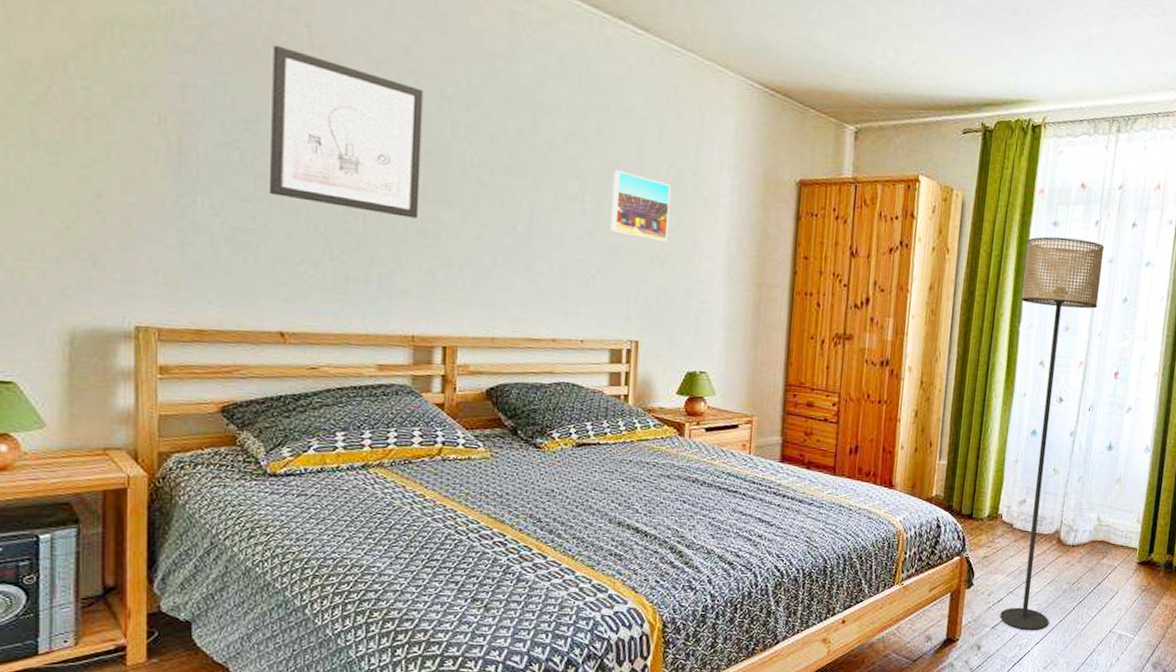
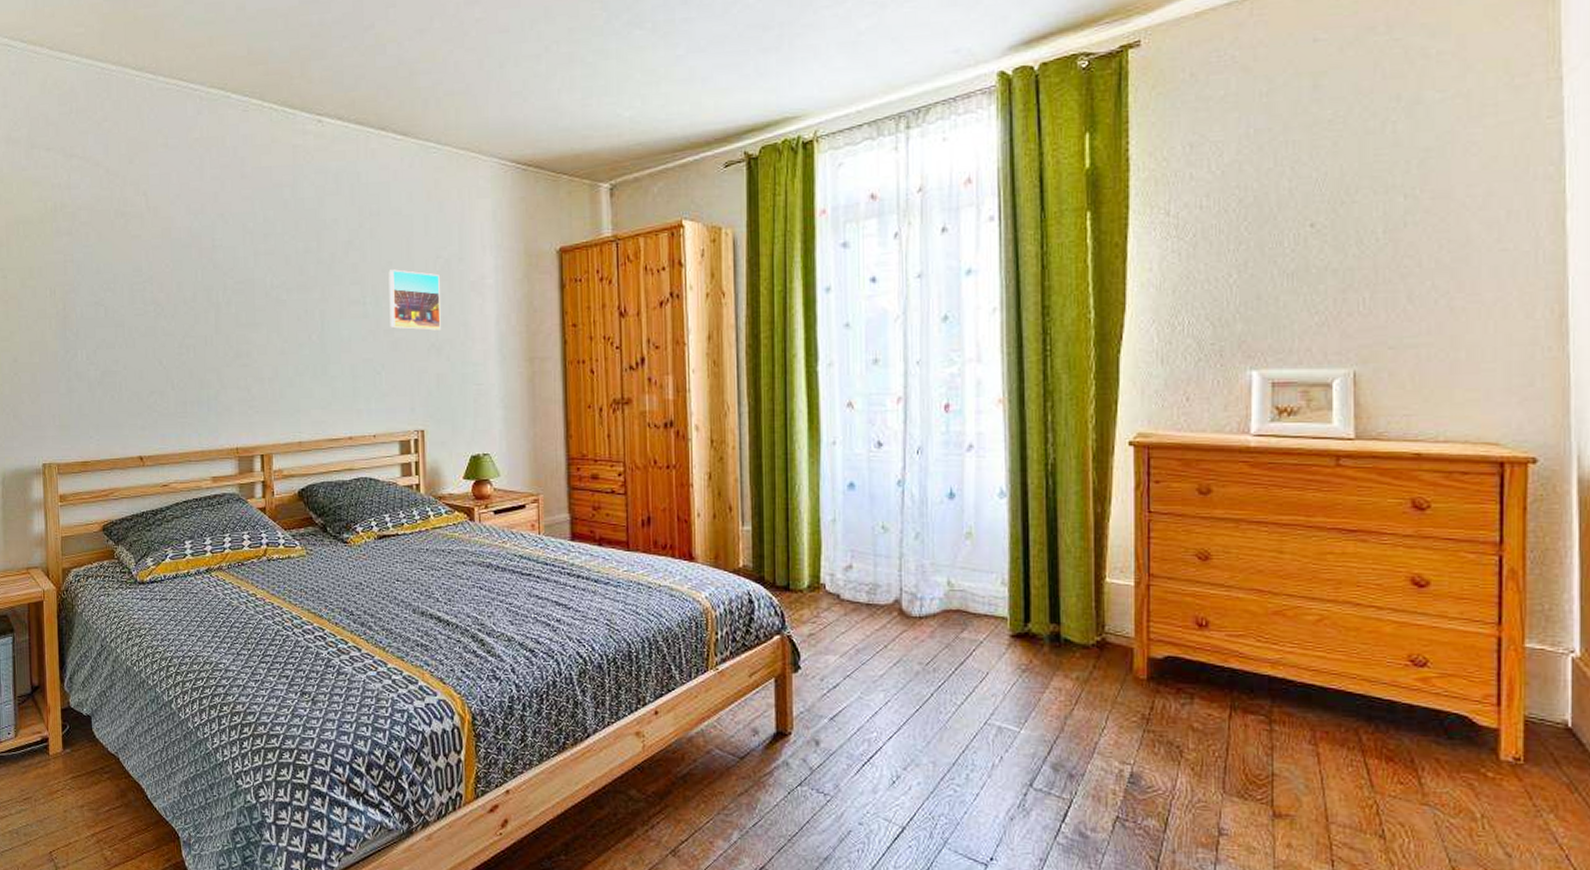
wall art: present [270,45,424,219] -> none [122,215,234,343]
floor lamp: present [1000,236,1105,630] -> none [813,257,911,722]

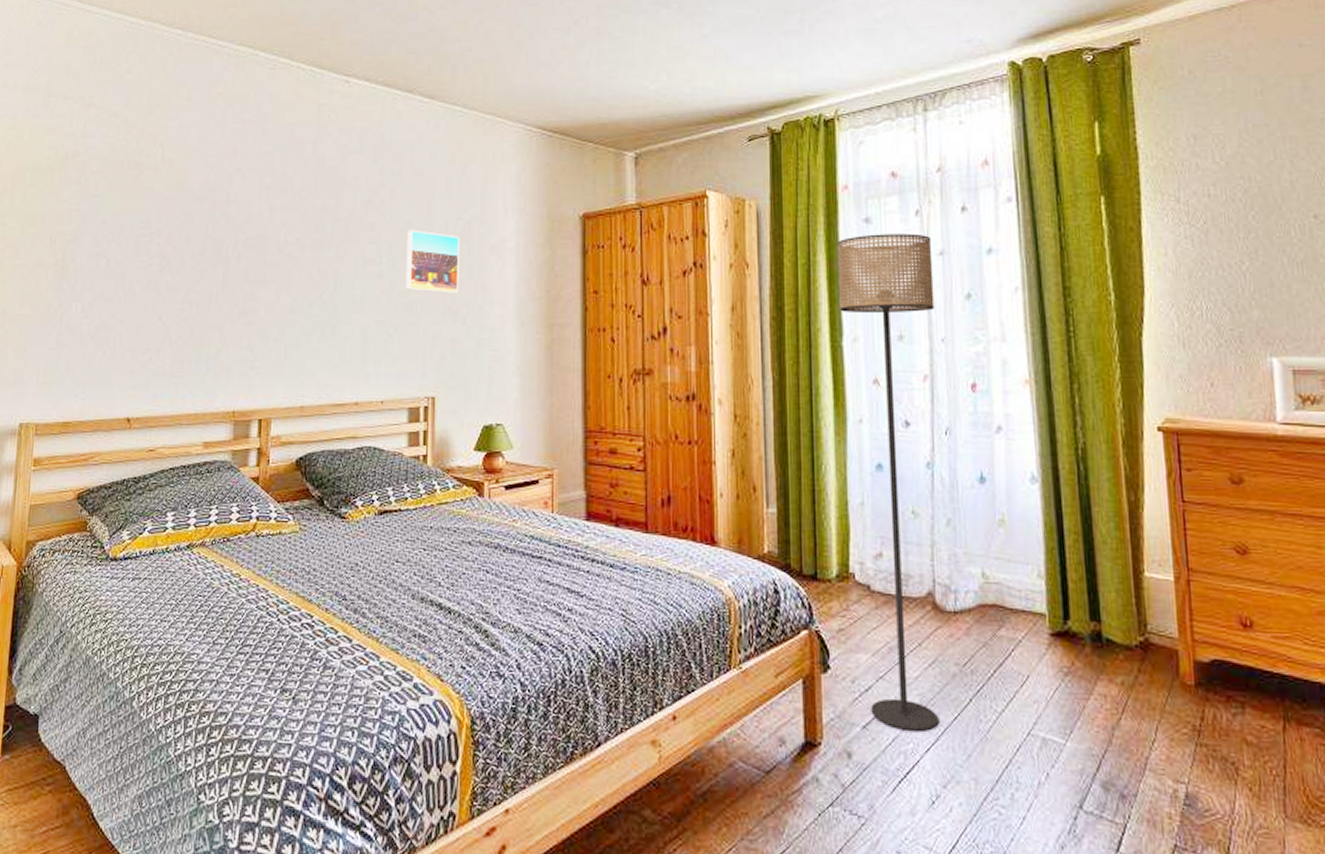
floor lamp: none [813,257,911,722] -> present [836,233,940,731]

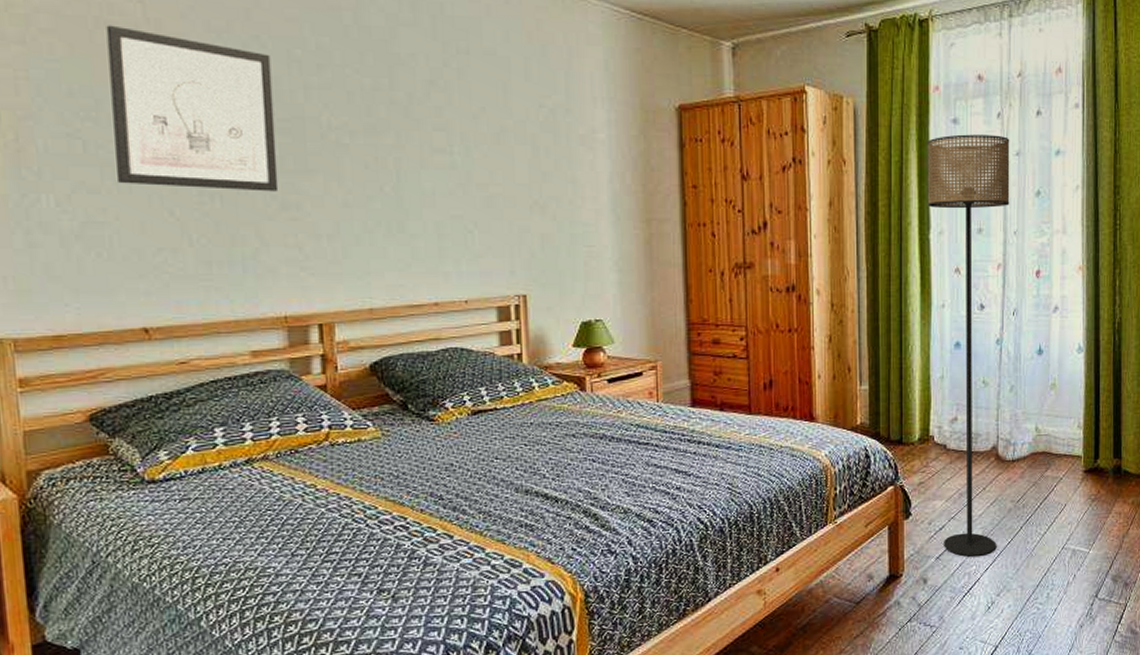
wall art: none [126,166,248,299] -> present [106,25,279,192]
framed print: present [405,230,459,293] -> none [481,116,545,187]

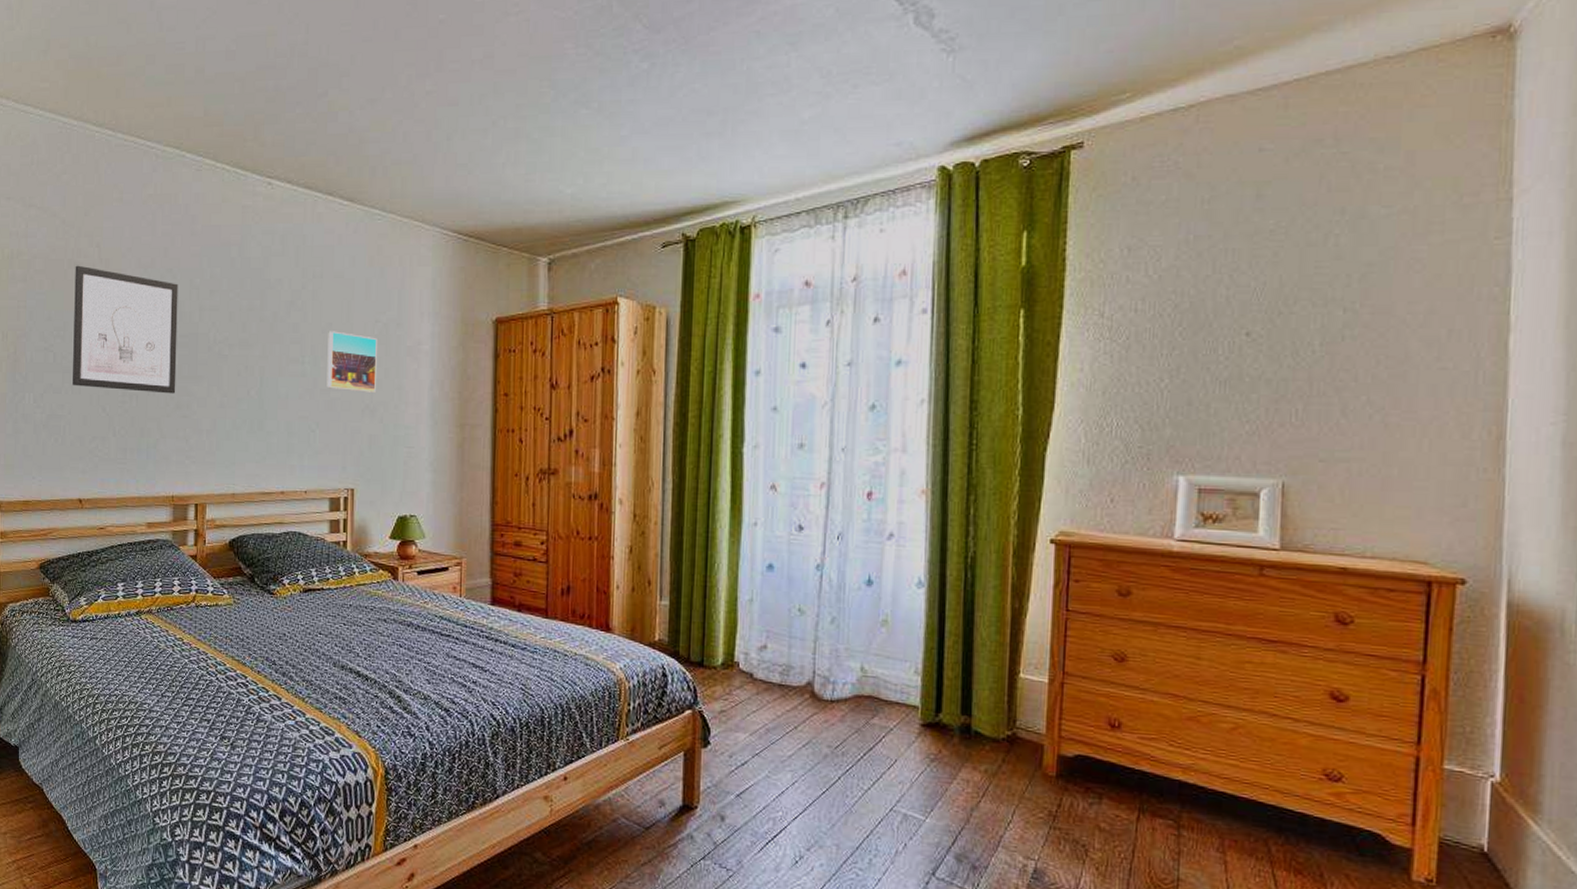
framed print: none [481,116,545,187] -> present [326,331,377,393]
floor lamp: present [927,134,1010,557] -> none [742,343,841,802]

